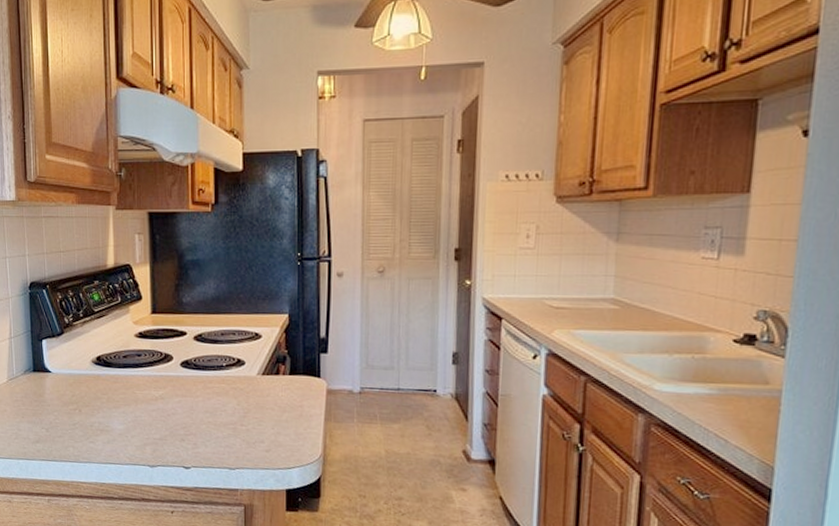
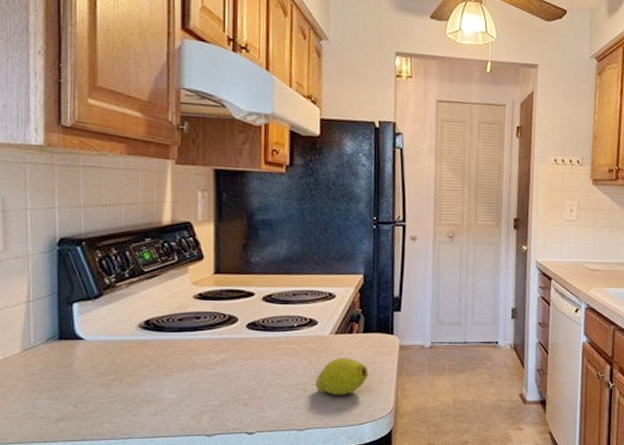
fruit: none [245,399,296,438] -> present [316,358,369,396]

